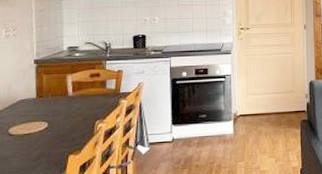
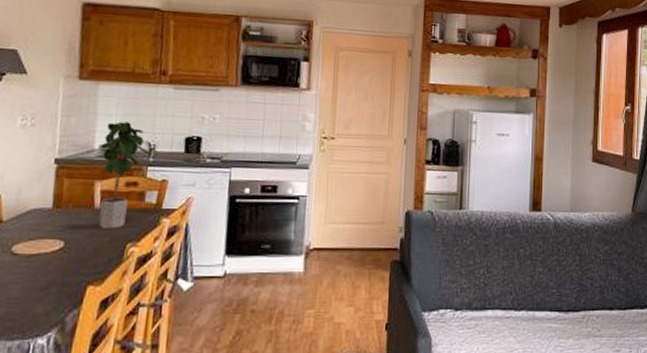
potted plant: none [68,27,101,111] -> present [99,121,144,229]

